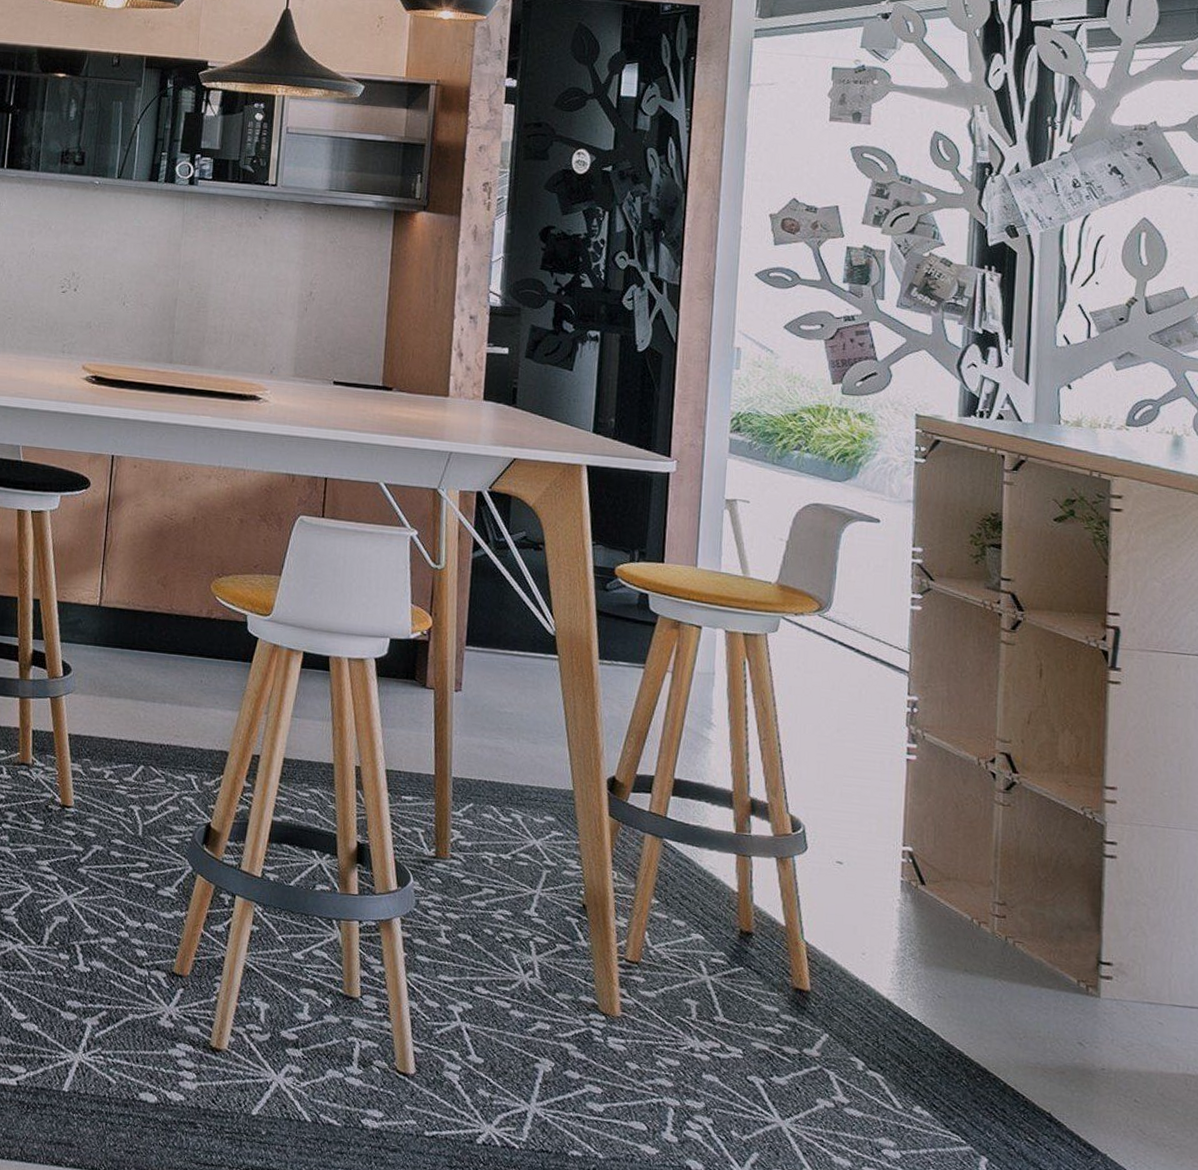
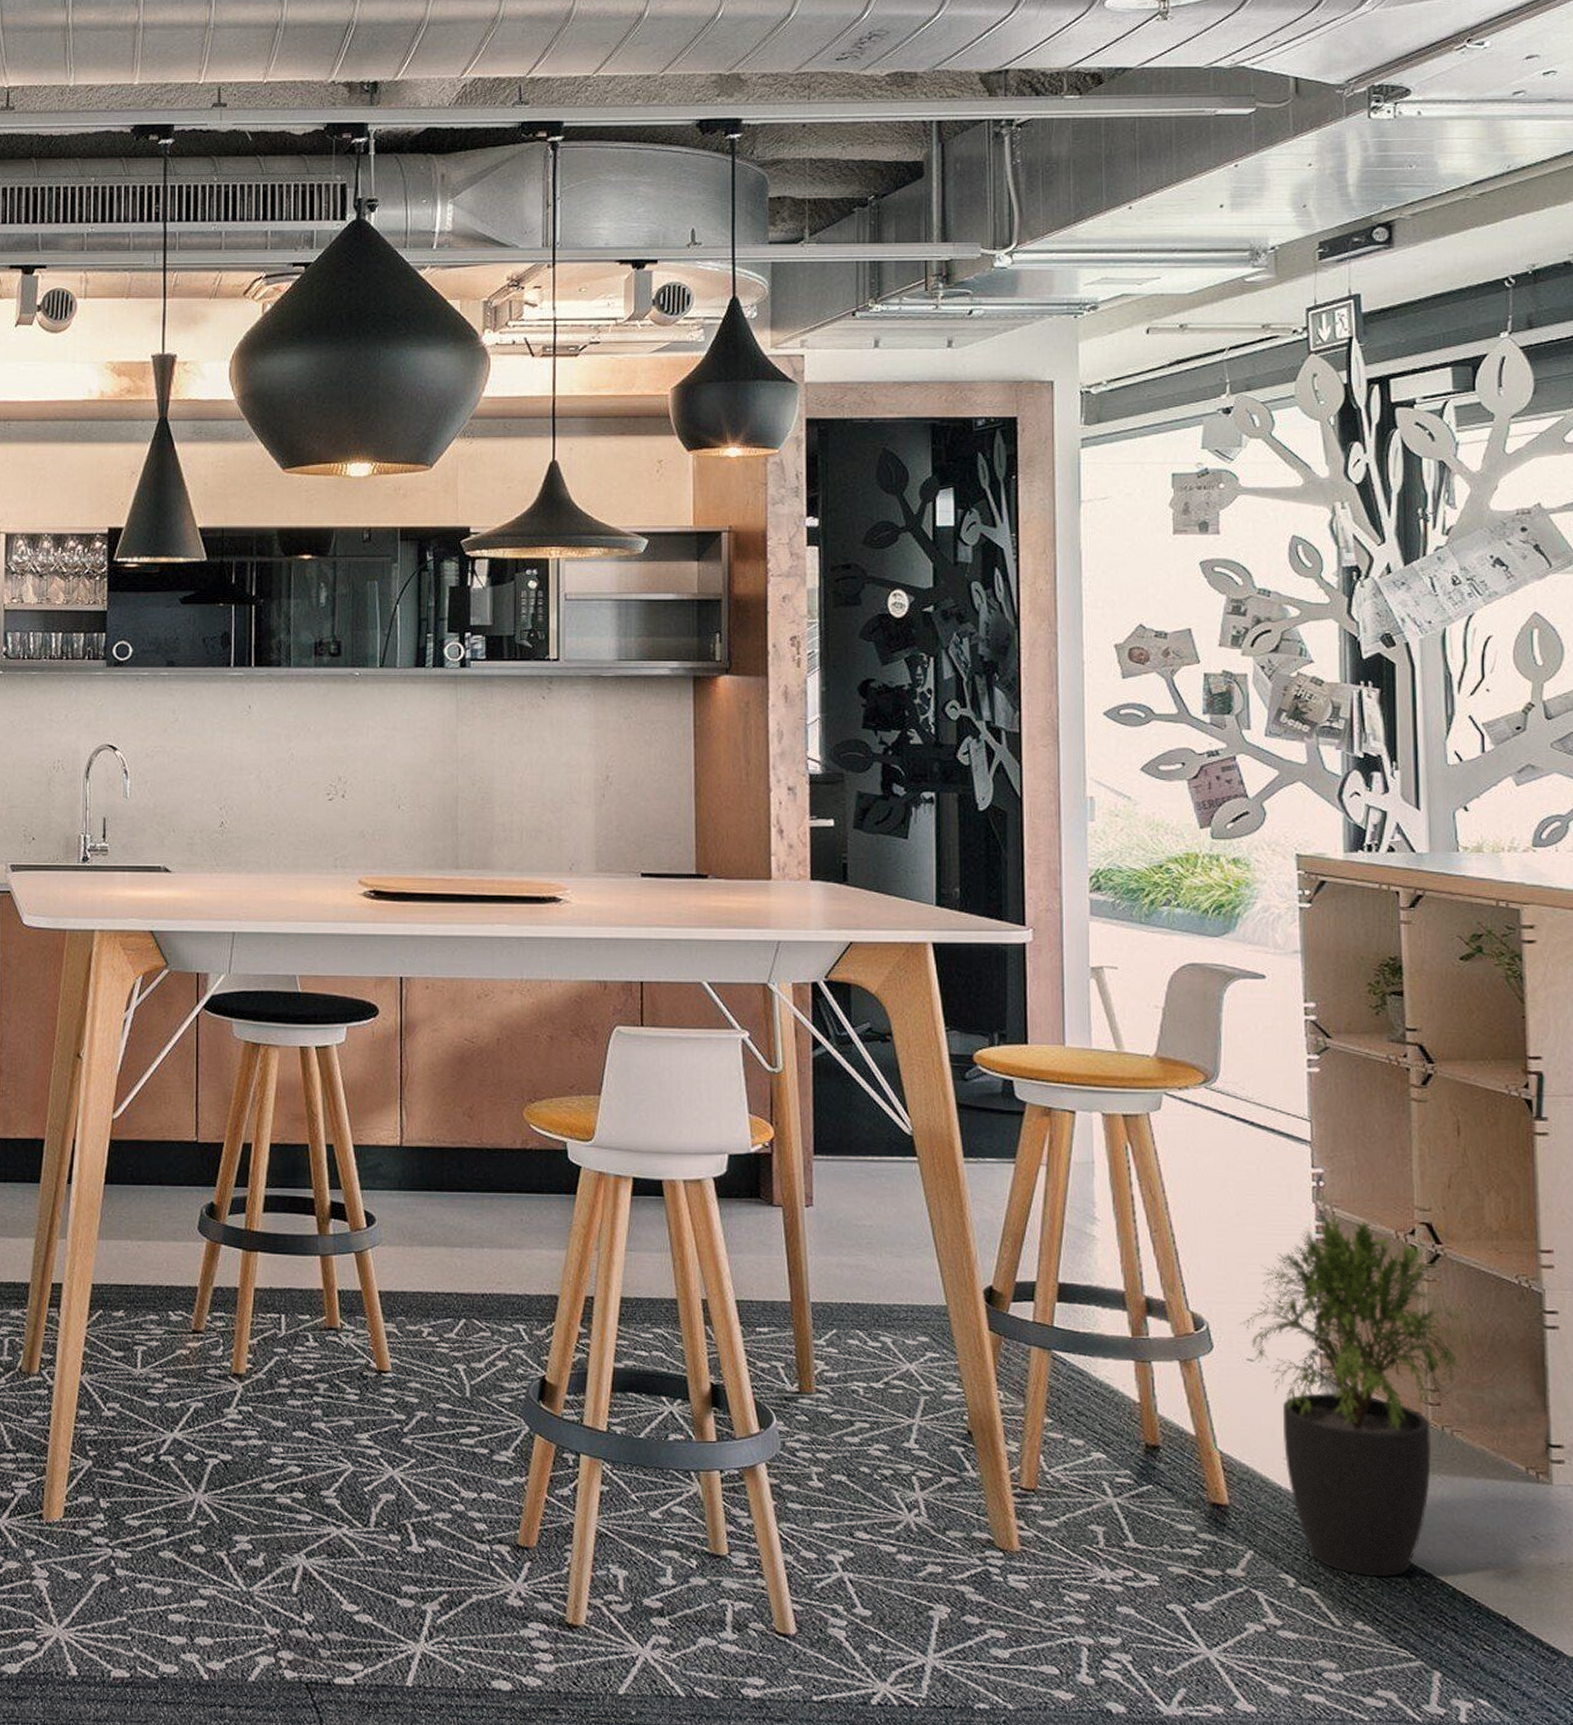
potted plant: none [833,736,1039,1068] -> present [1240,1213,1471,1577]

